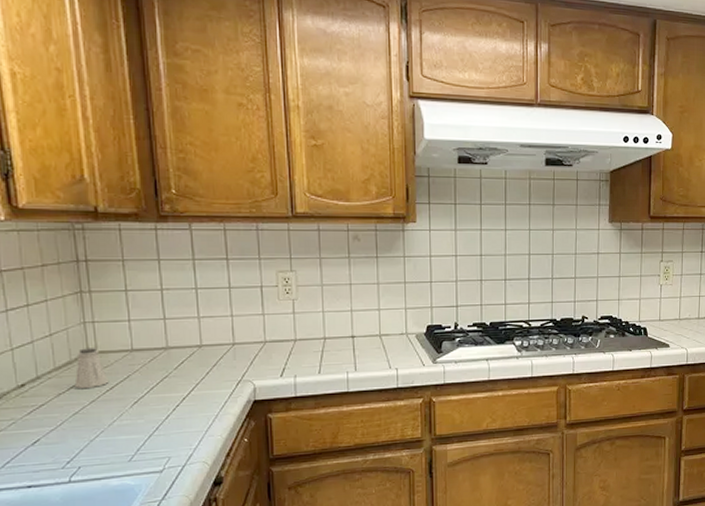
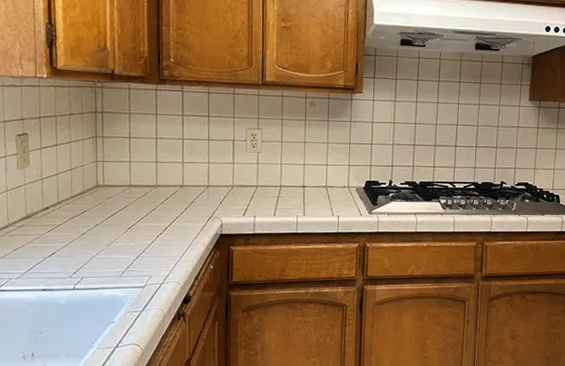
saltshaker: present [74,348,110,388] -> none [85,182,111,214]

